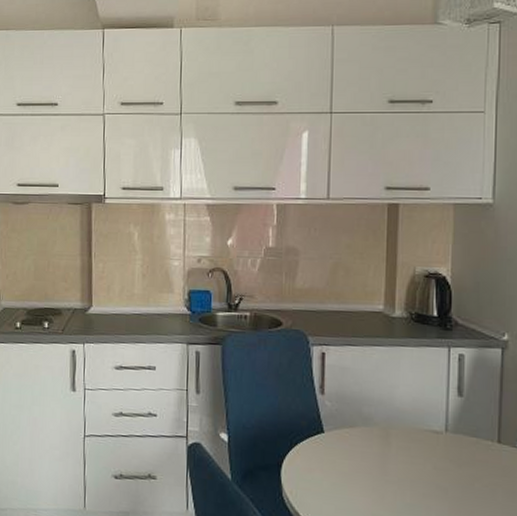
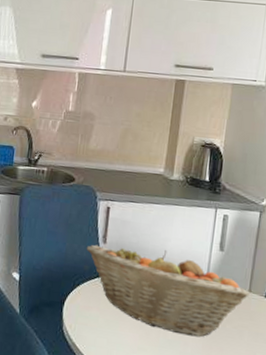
fruit basket: none [302,396,499,500] -> present [86,244,250,338]

